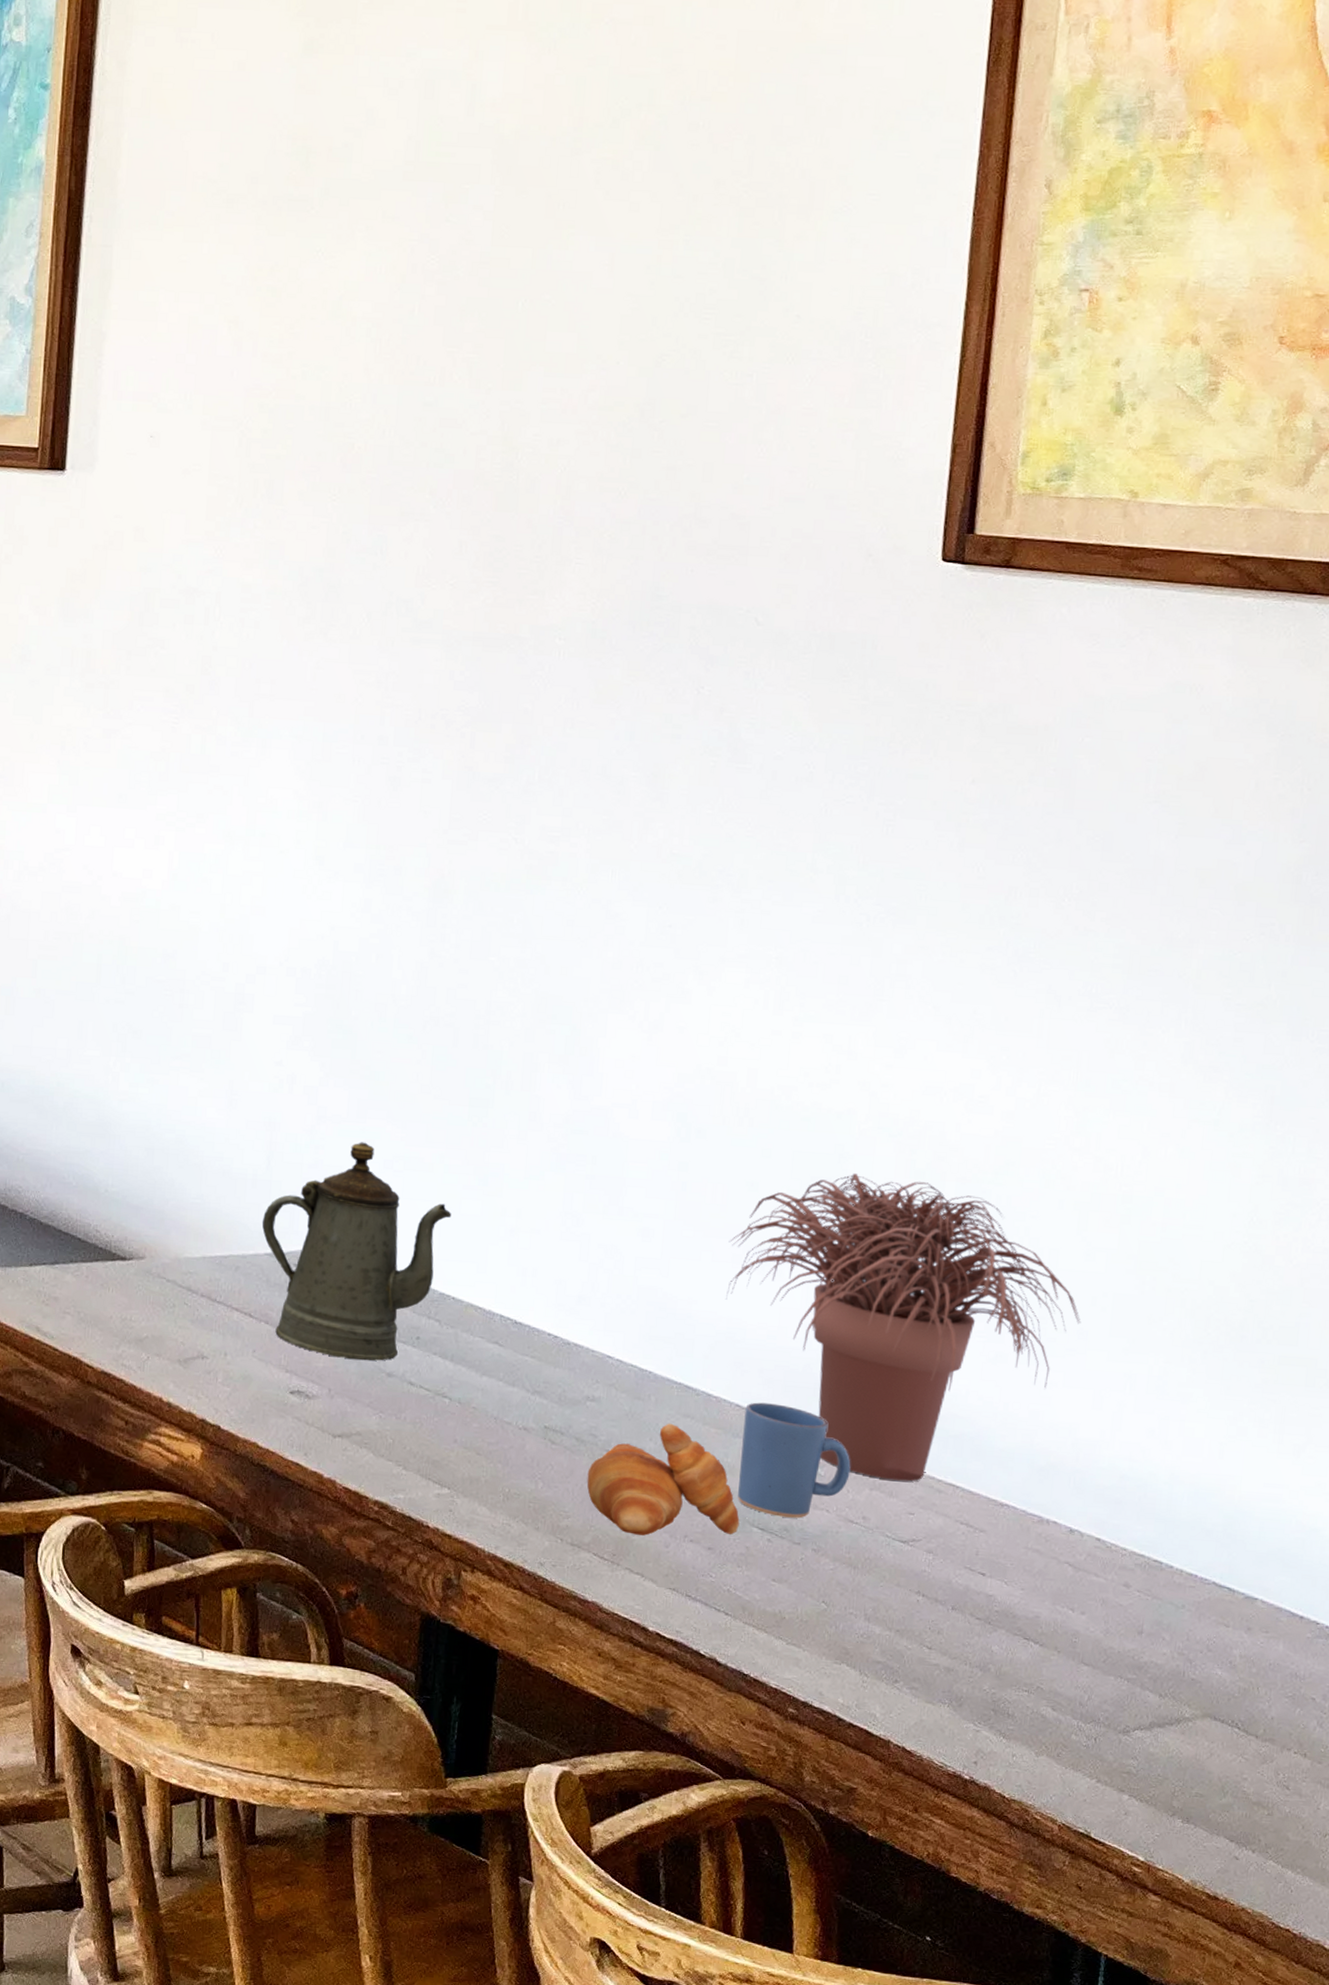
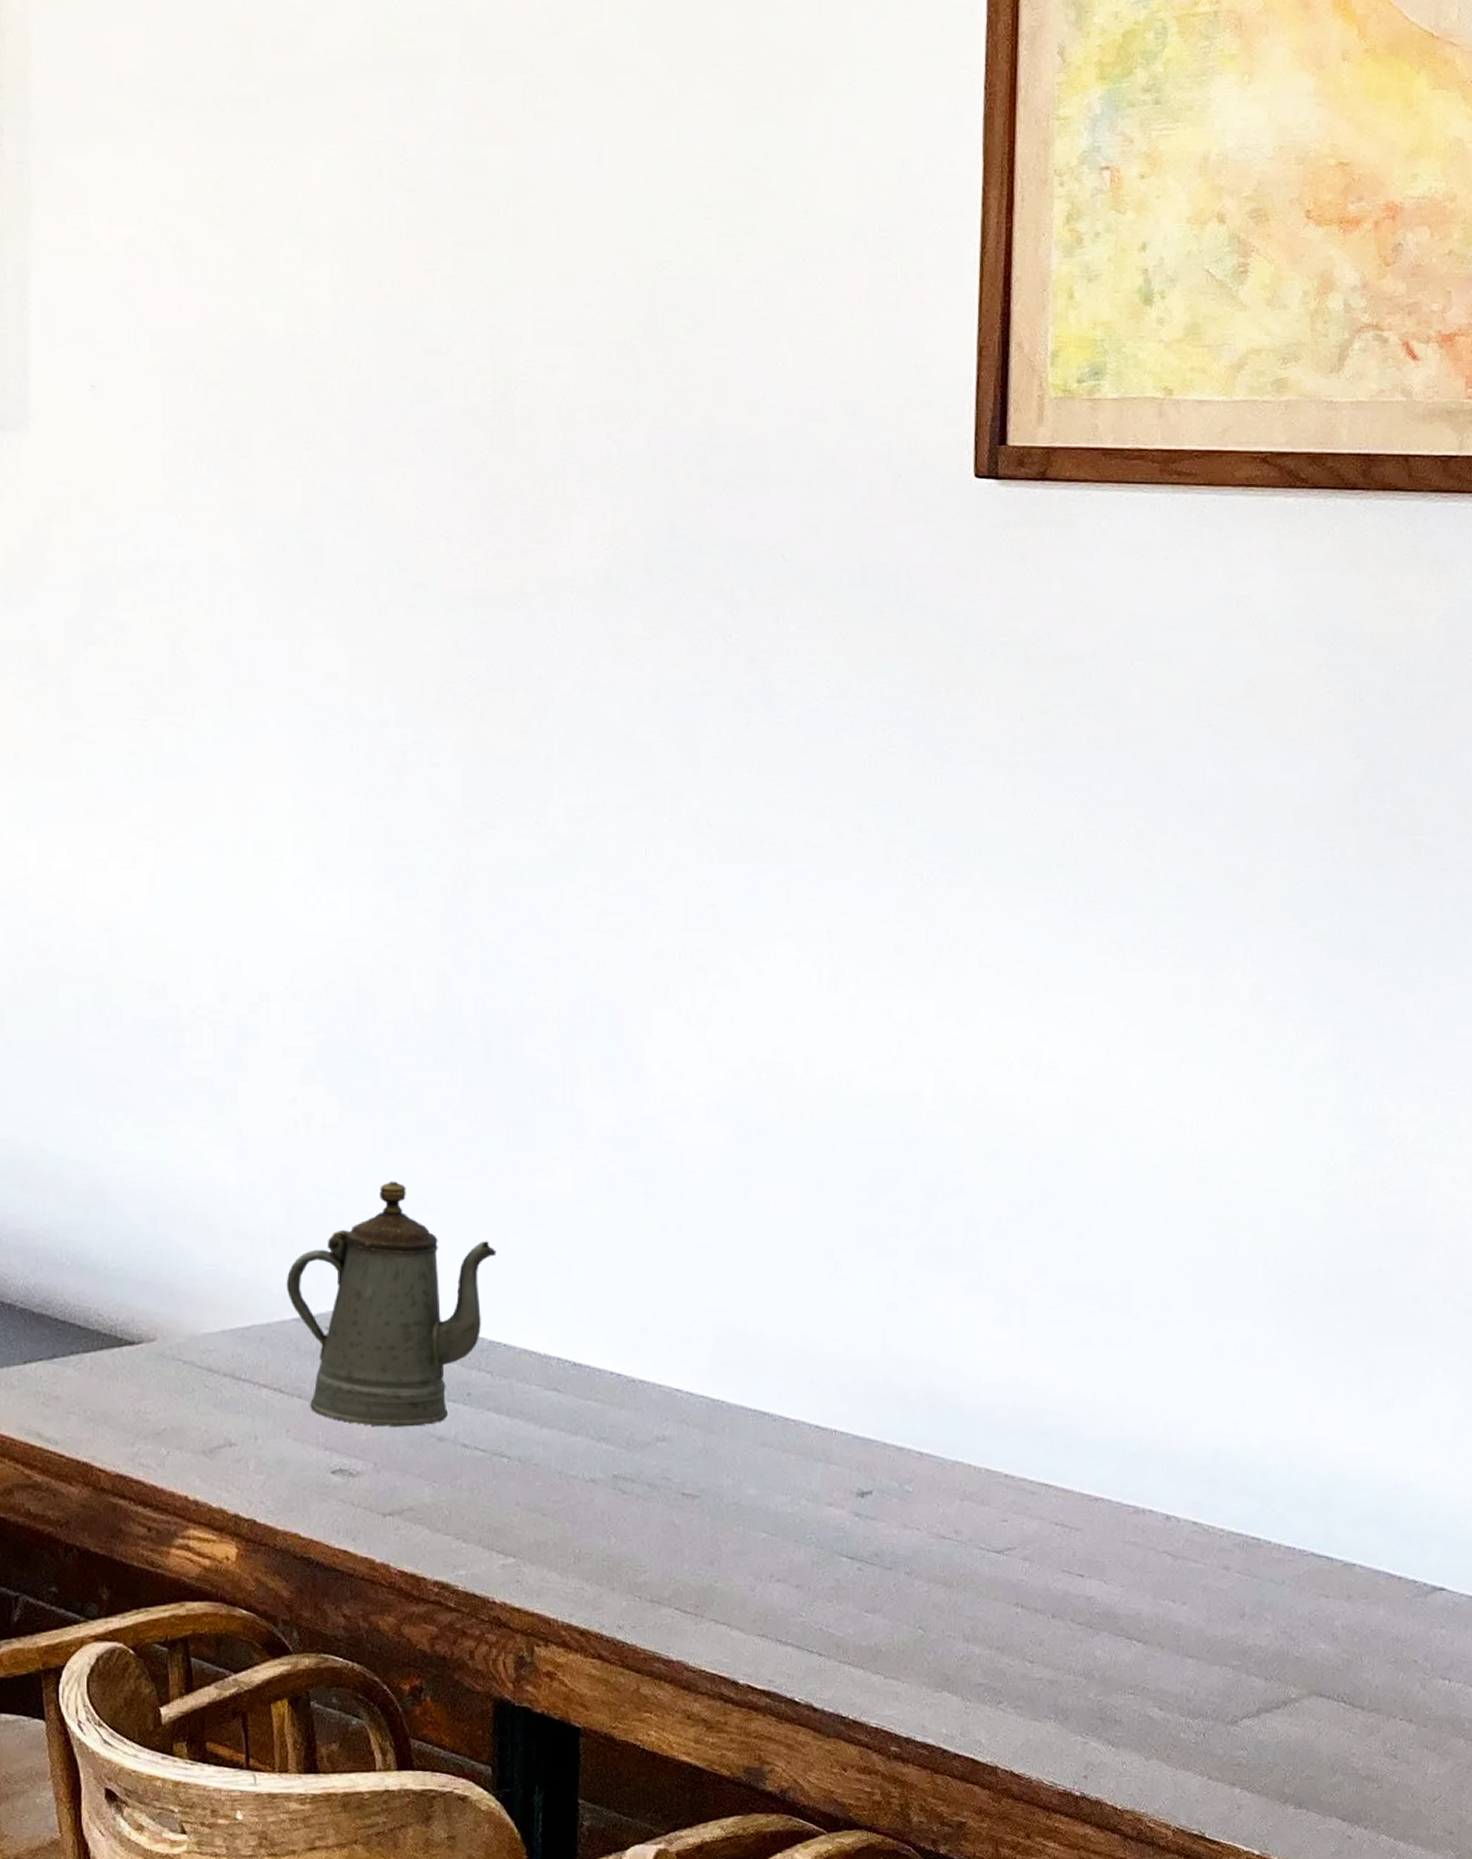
croissant: present [586,1423,740,1536] -> none [663,1455,827,1582]
potted plant: present [725,1173,1082,1481] -> none [796,1159,1166,1488]
mug: present [738,1402,851,1518] -> none [824,1420,939,1542]

